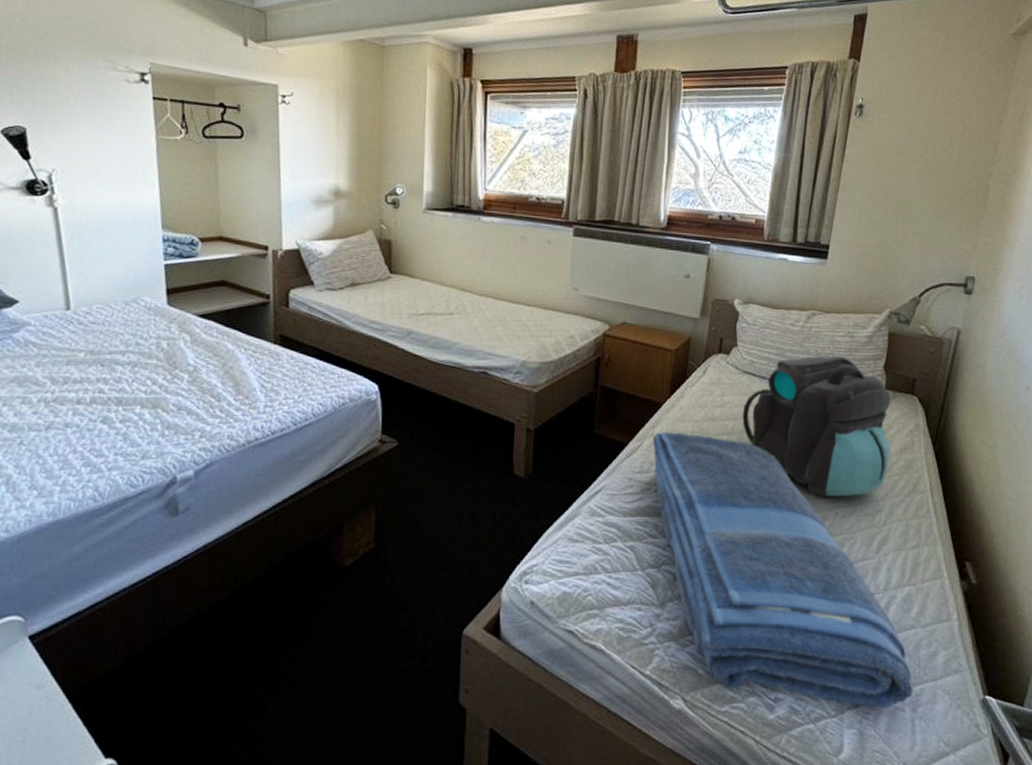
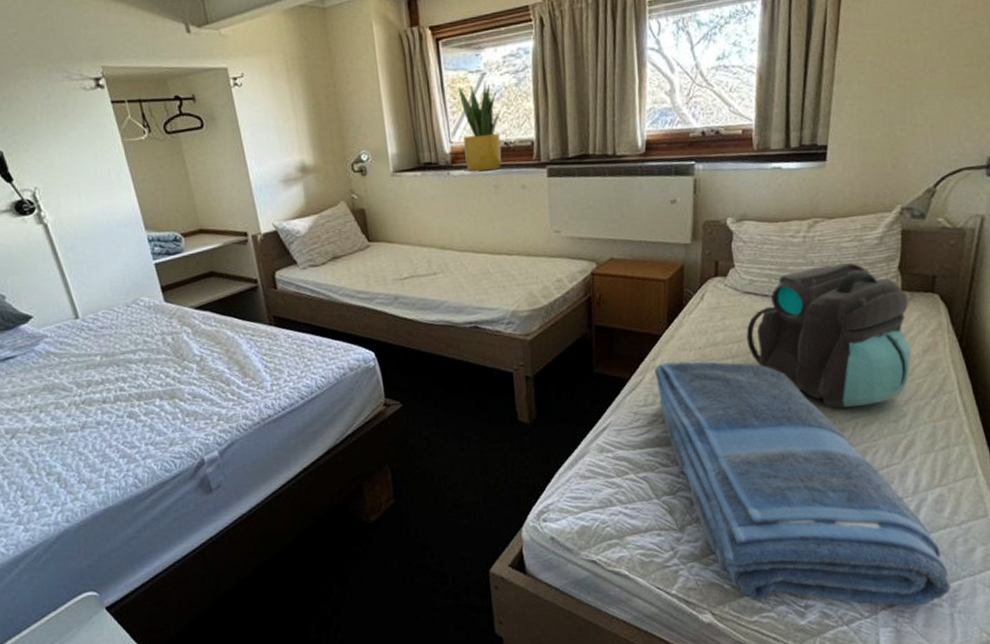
planter: none [497,138,540,222] -> present [458,81,503,172]

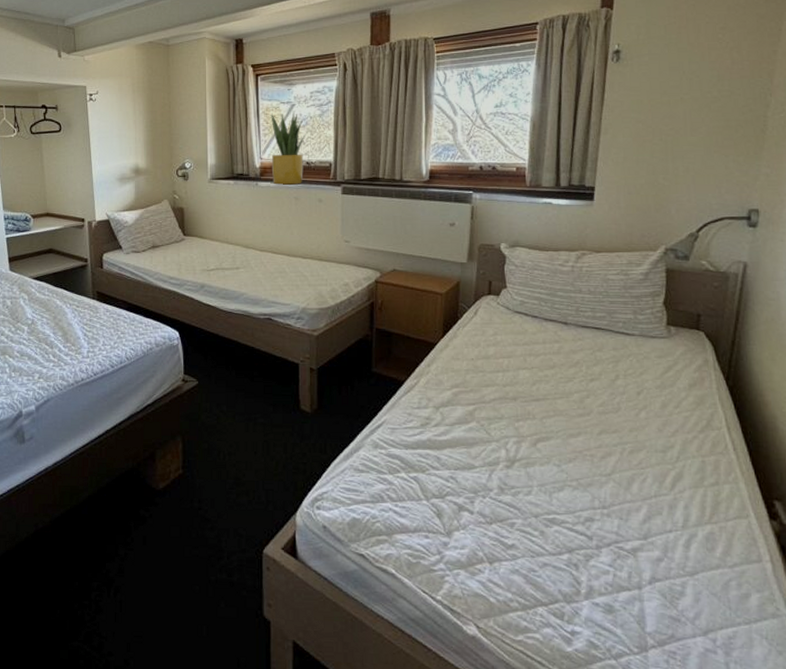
towel: present [654,361,951,606] -> none [429,370,726,650]
backpack: present [746,262,912,408] -> none [516,293,679,432]

